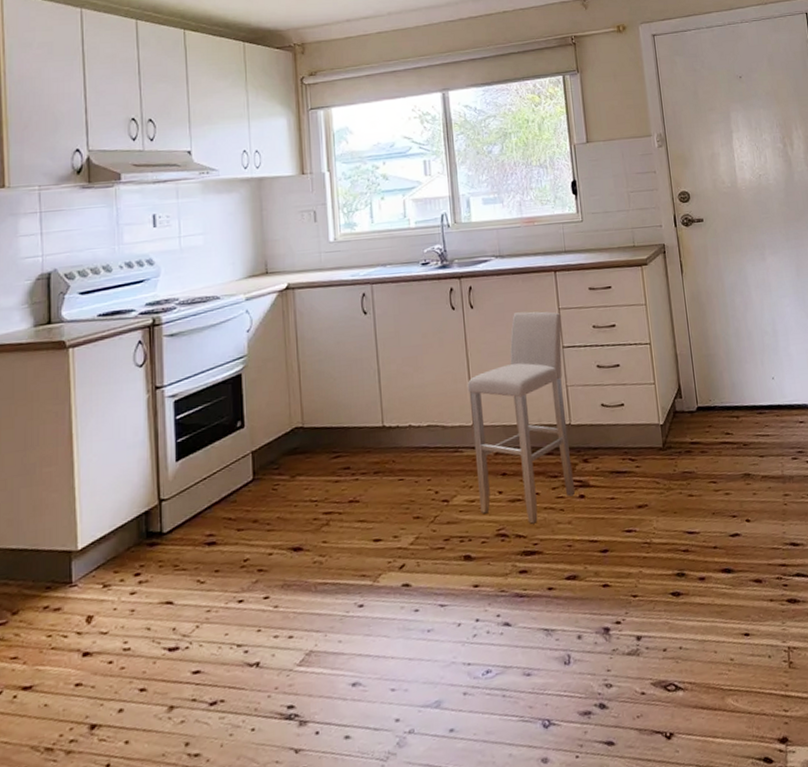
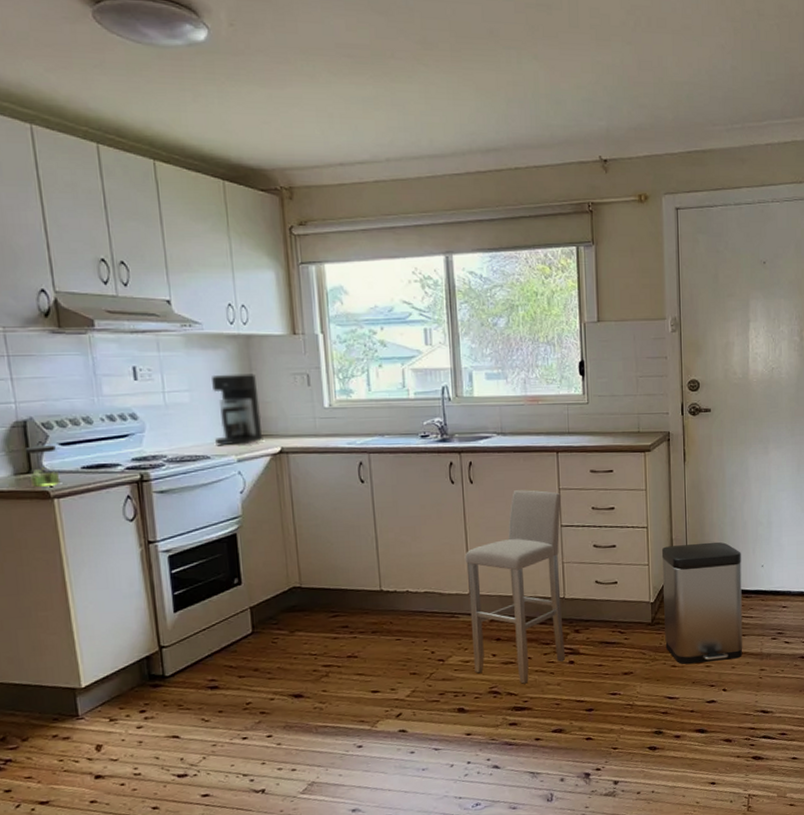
jar: none [46,295,77,338] -> present [24,445,61,487]
coffee maker: none [225,214,271,286] -> present [212,373,263,446]
pedal bin: none [666,354,763,493] -> present [661,541,743,664]

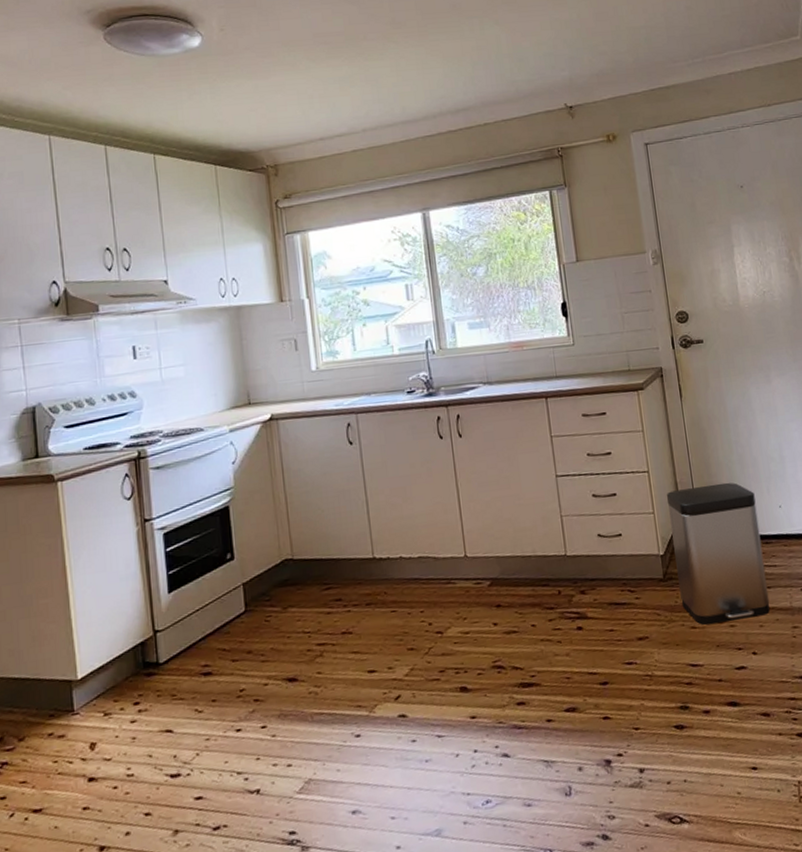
jar: present [24,445,61,487] -> none [33,428,64,471]
coffee maker: present [212,373,263,446] -> none [205,343,254,417]
bar stool: present [464,490,566,684] -> none [458,439,573,656]

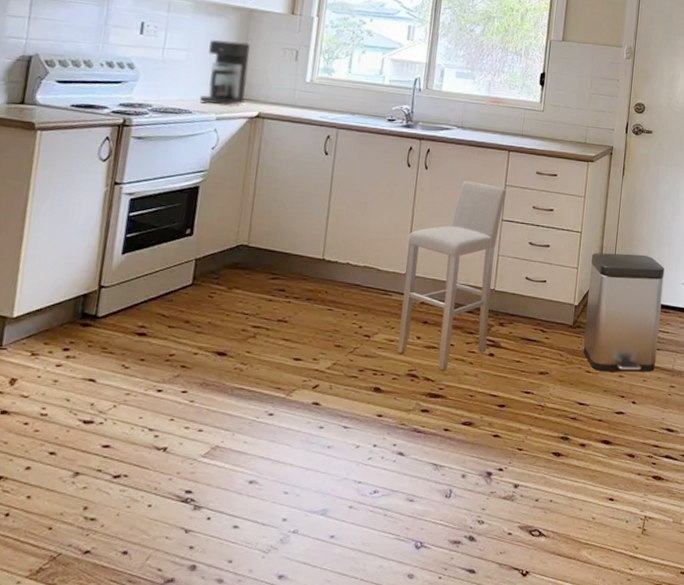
coffee maker: none [205,343,254,417] -> present [200,39,250,106]
bar stool: none [458,439,573,656] -> present [397,181,507,371]

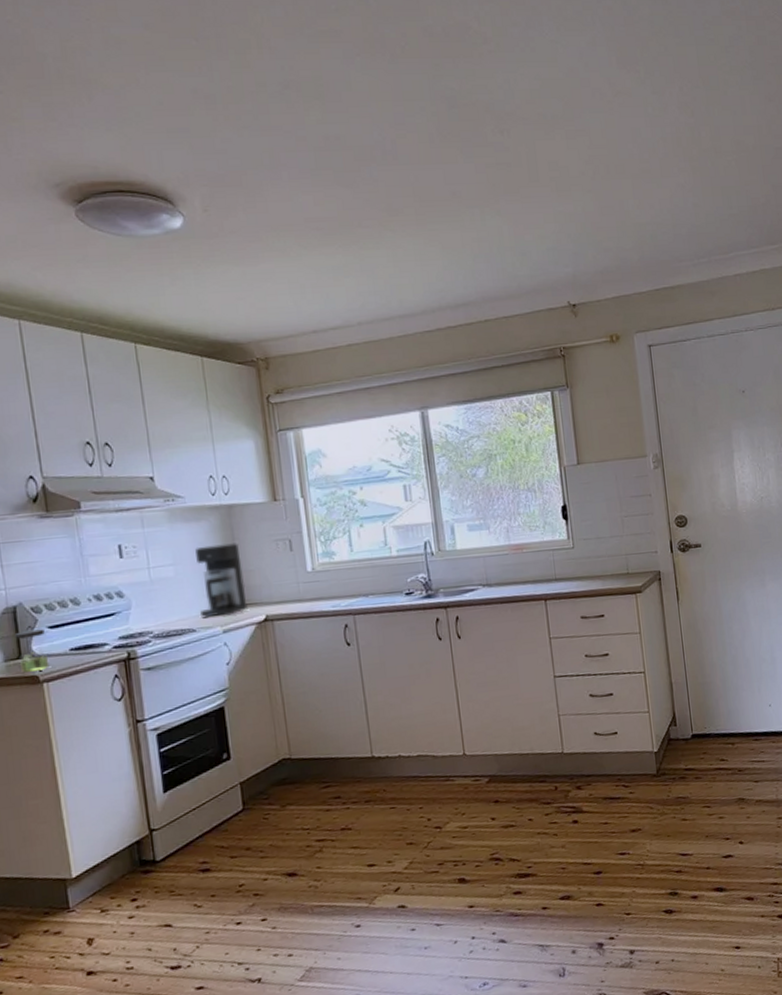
jar: none [20,79,52,119] -> present [14,629,50,673]
bar stool: present [397,181,507,371] -> none [456,641,569,848]
pedal bin: present [583,253,665,372] -> none [661,682,757,817]

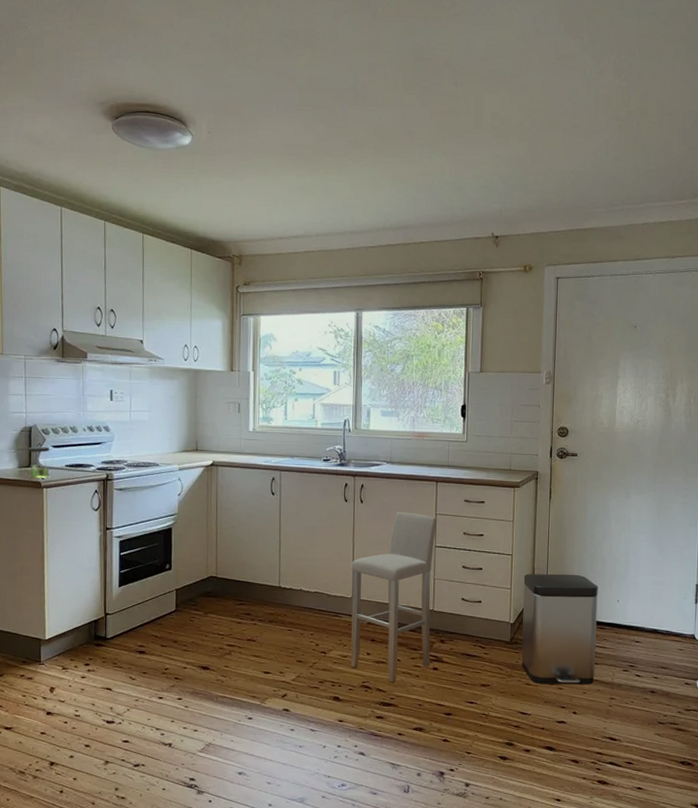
coffee maker: present [195,543,248,618] -> none [164,399,201,457]
bar stool: none [456,641,569,848] -> present [351,512,438,683]
pedal bin: none [661,682,757,817] -> present [521,573,598,685]

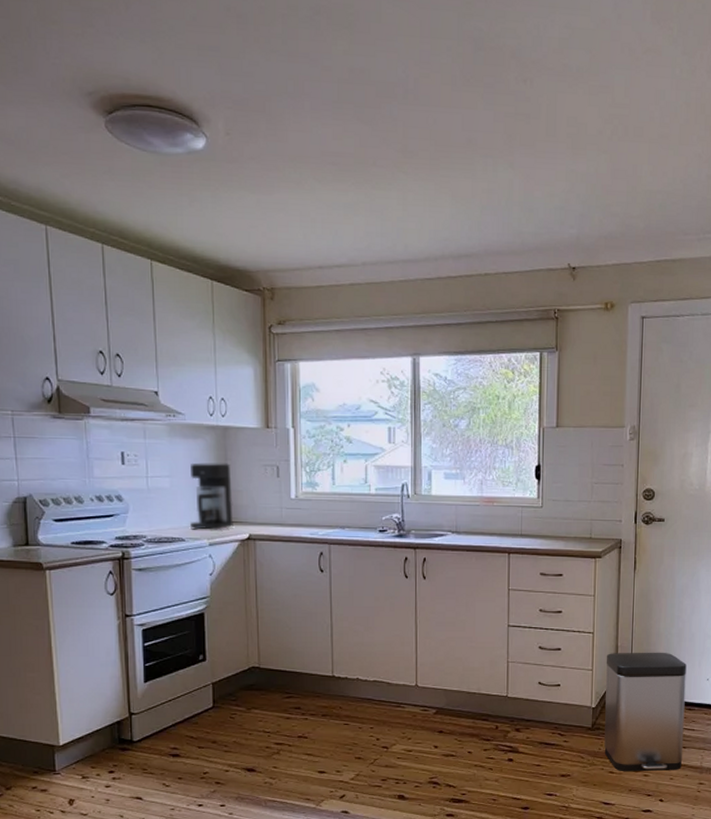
jar: present [28,446,50,478] -> none [23,521,53,558]
coffee maker: none [164,399,201,457] -> present [190,462,234,530]
bar stool: present [351,512,438,683] -> none [413,588,511,777]

